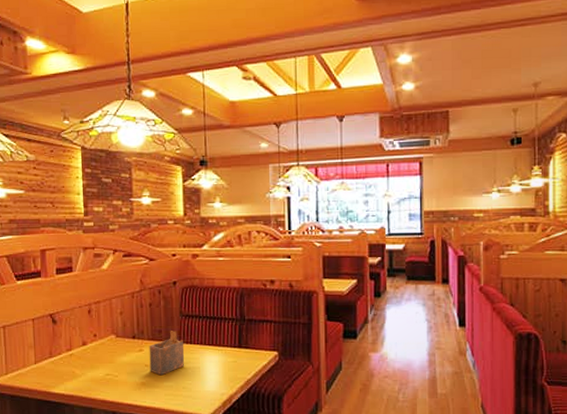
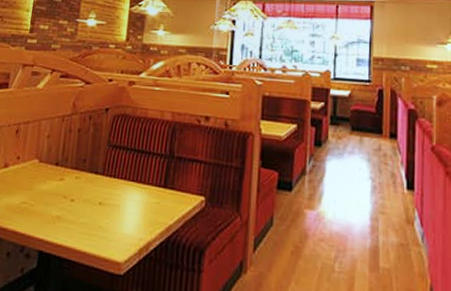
napkin holder: present [149,331,185,376] -> none [67,161,108,211]

